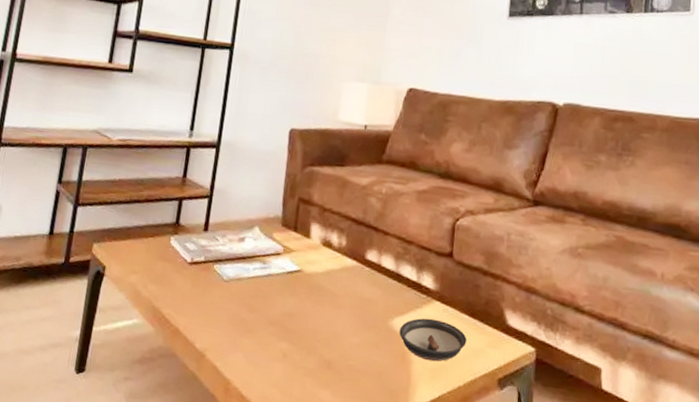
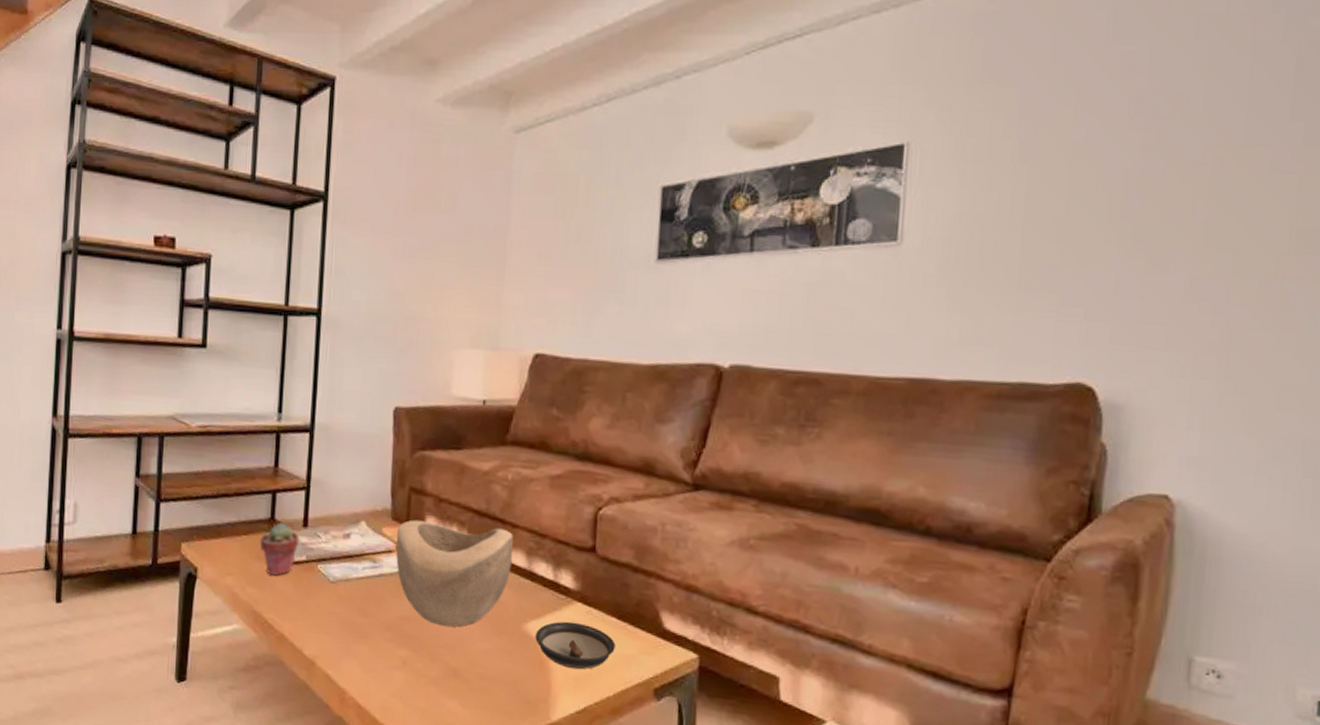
potted succulent: none [164,227,200,275] -> present [260,523,300,576]
decorative bowl: none [283,226,385,323] -> present [396,519,513,627]

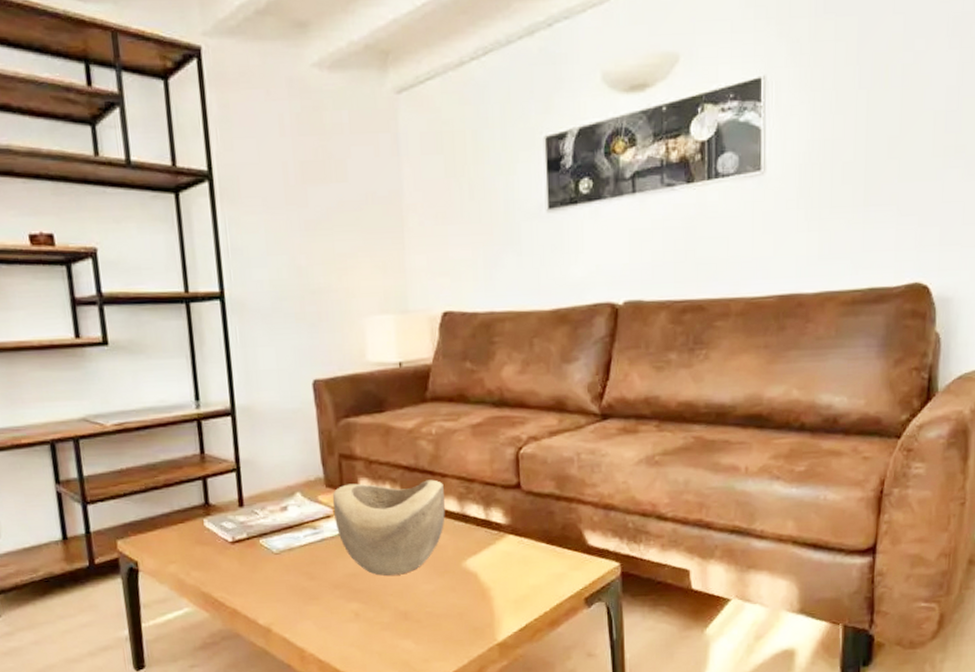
potted succulent: present [260,523,300,576] -> none [197,506,238,557]
saucer: present [535,621,616,670] -> none [475,552,547,594]

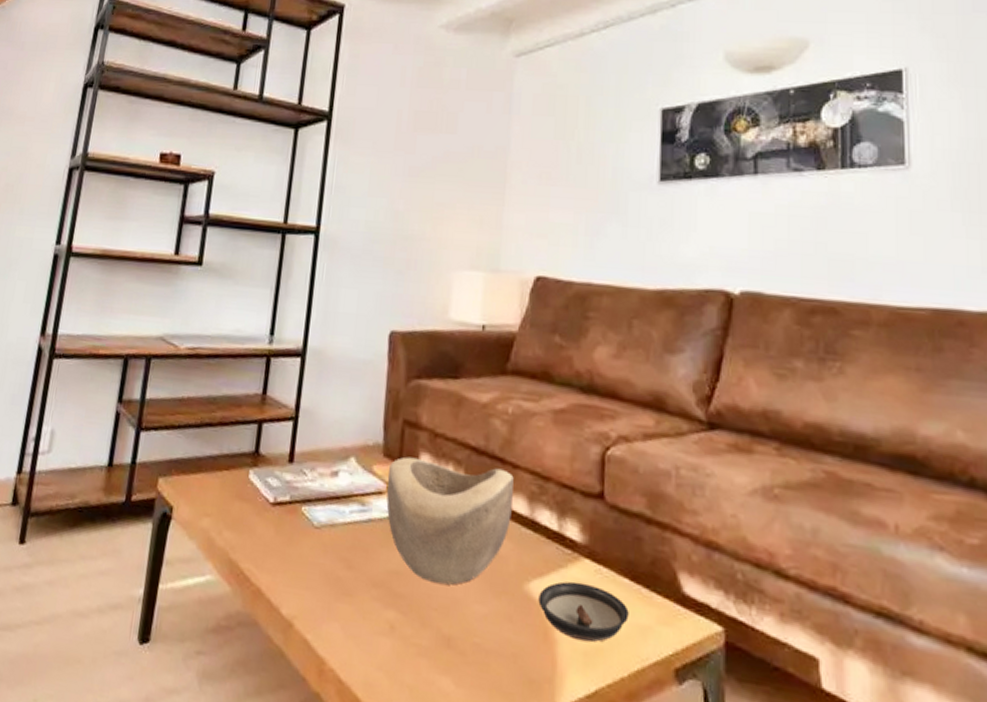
saucer: none [475,552,547,594] -> present [538,581,629,643]

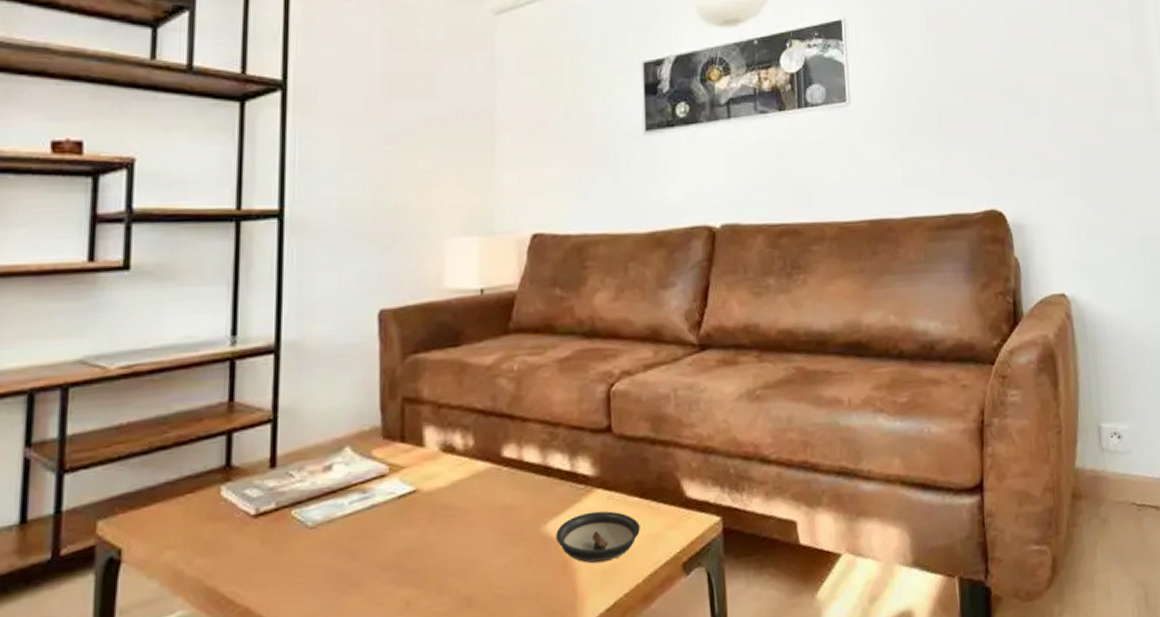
decorative bowl: present [386,456,514,585] -> none [389,425,524,550]

